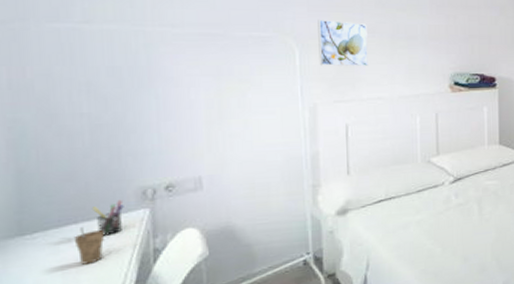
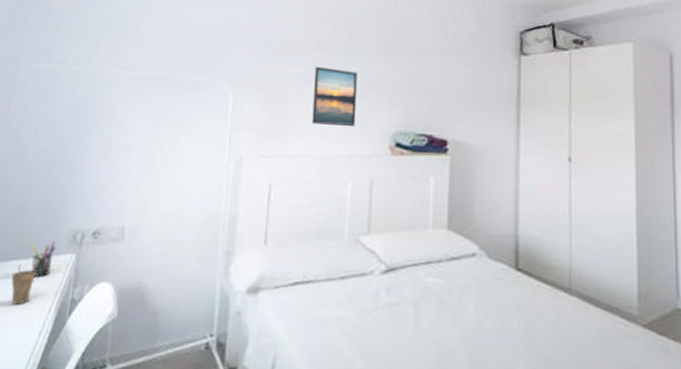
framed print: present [318,19,368,66] -> none [251,64,304,117]
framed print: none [378,20,419,72] -> present [312,66,359,127]

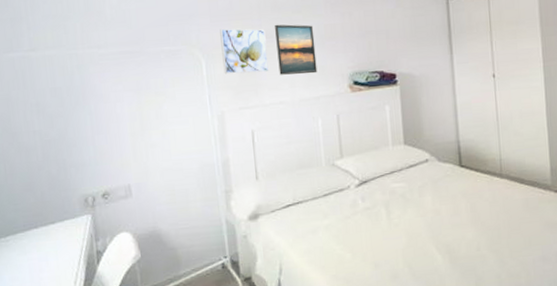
cup: present [11,265,35,305] -> none [37,232,58,264]
pen holder: present [31,240,56,278] -> none [48,207,72,239]
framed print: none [251,64,304,117] -> present [220,28,269,74]

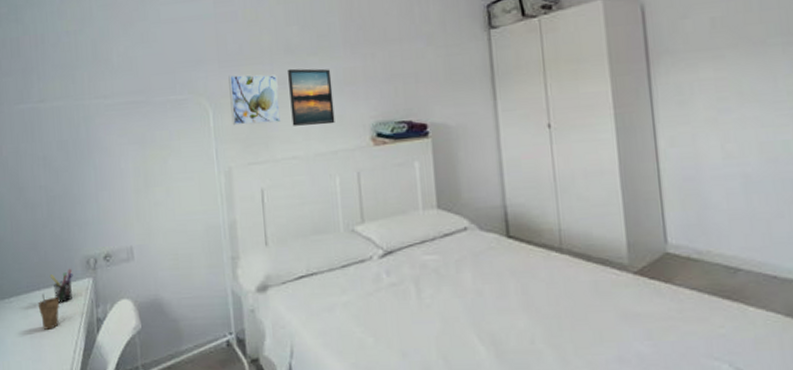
cup: none [37,232,58,264] -> present [39,294,59,330]
pen holder: none [48,207,72,239] -> present [51,268,73,303]

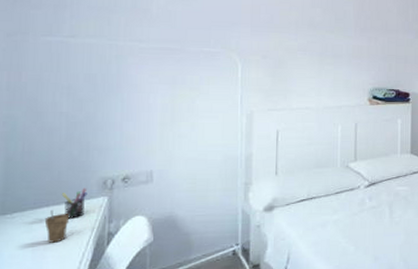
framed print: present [228,74,281,126] -> none [258,38,300,79]
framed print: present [288,68,335,126] -> none [308,40,343,86]

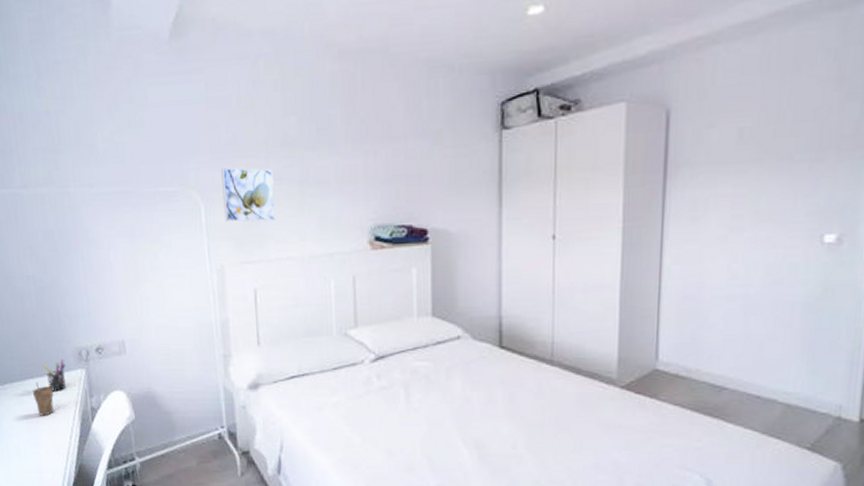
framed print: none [258,38,300,79] -> present [221,167,276,222]

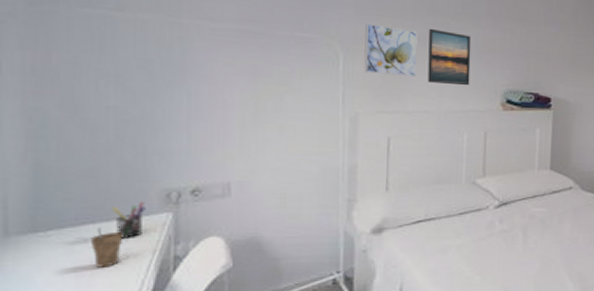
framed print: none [284,163,332,226] -> present [427,28,472,86]

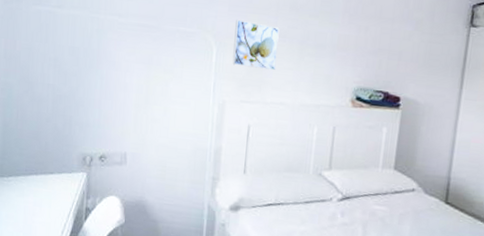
cup: present [92,228,122,268] -> none [35,179,53,210]
pen holder: present [113,201,146,239] -> none [48,161,69,190]
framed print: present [427,28,472,86] -> none [285,25,328,81]

